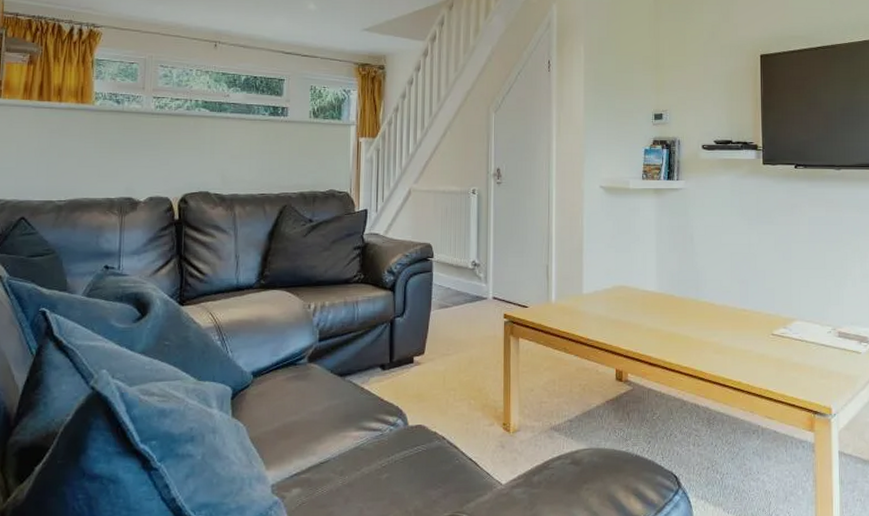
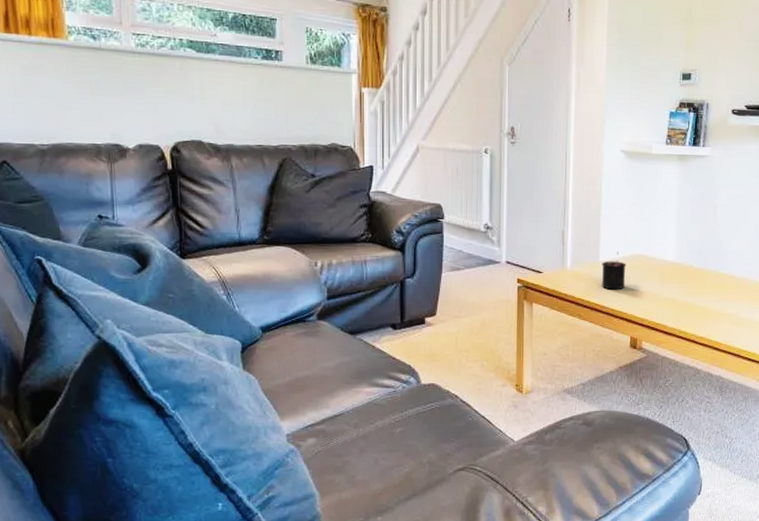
candle: none [585,284,609,322] -> present [602,252,626,290]

